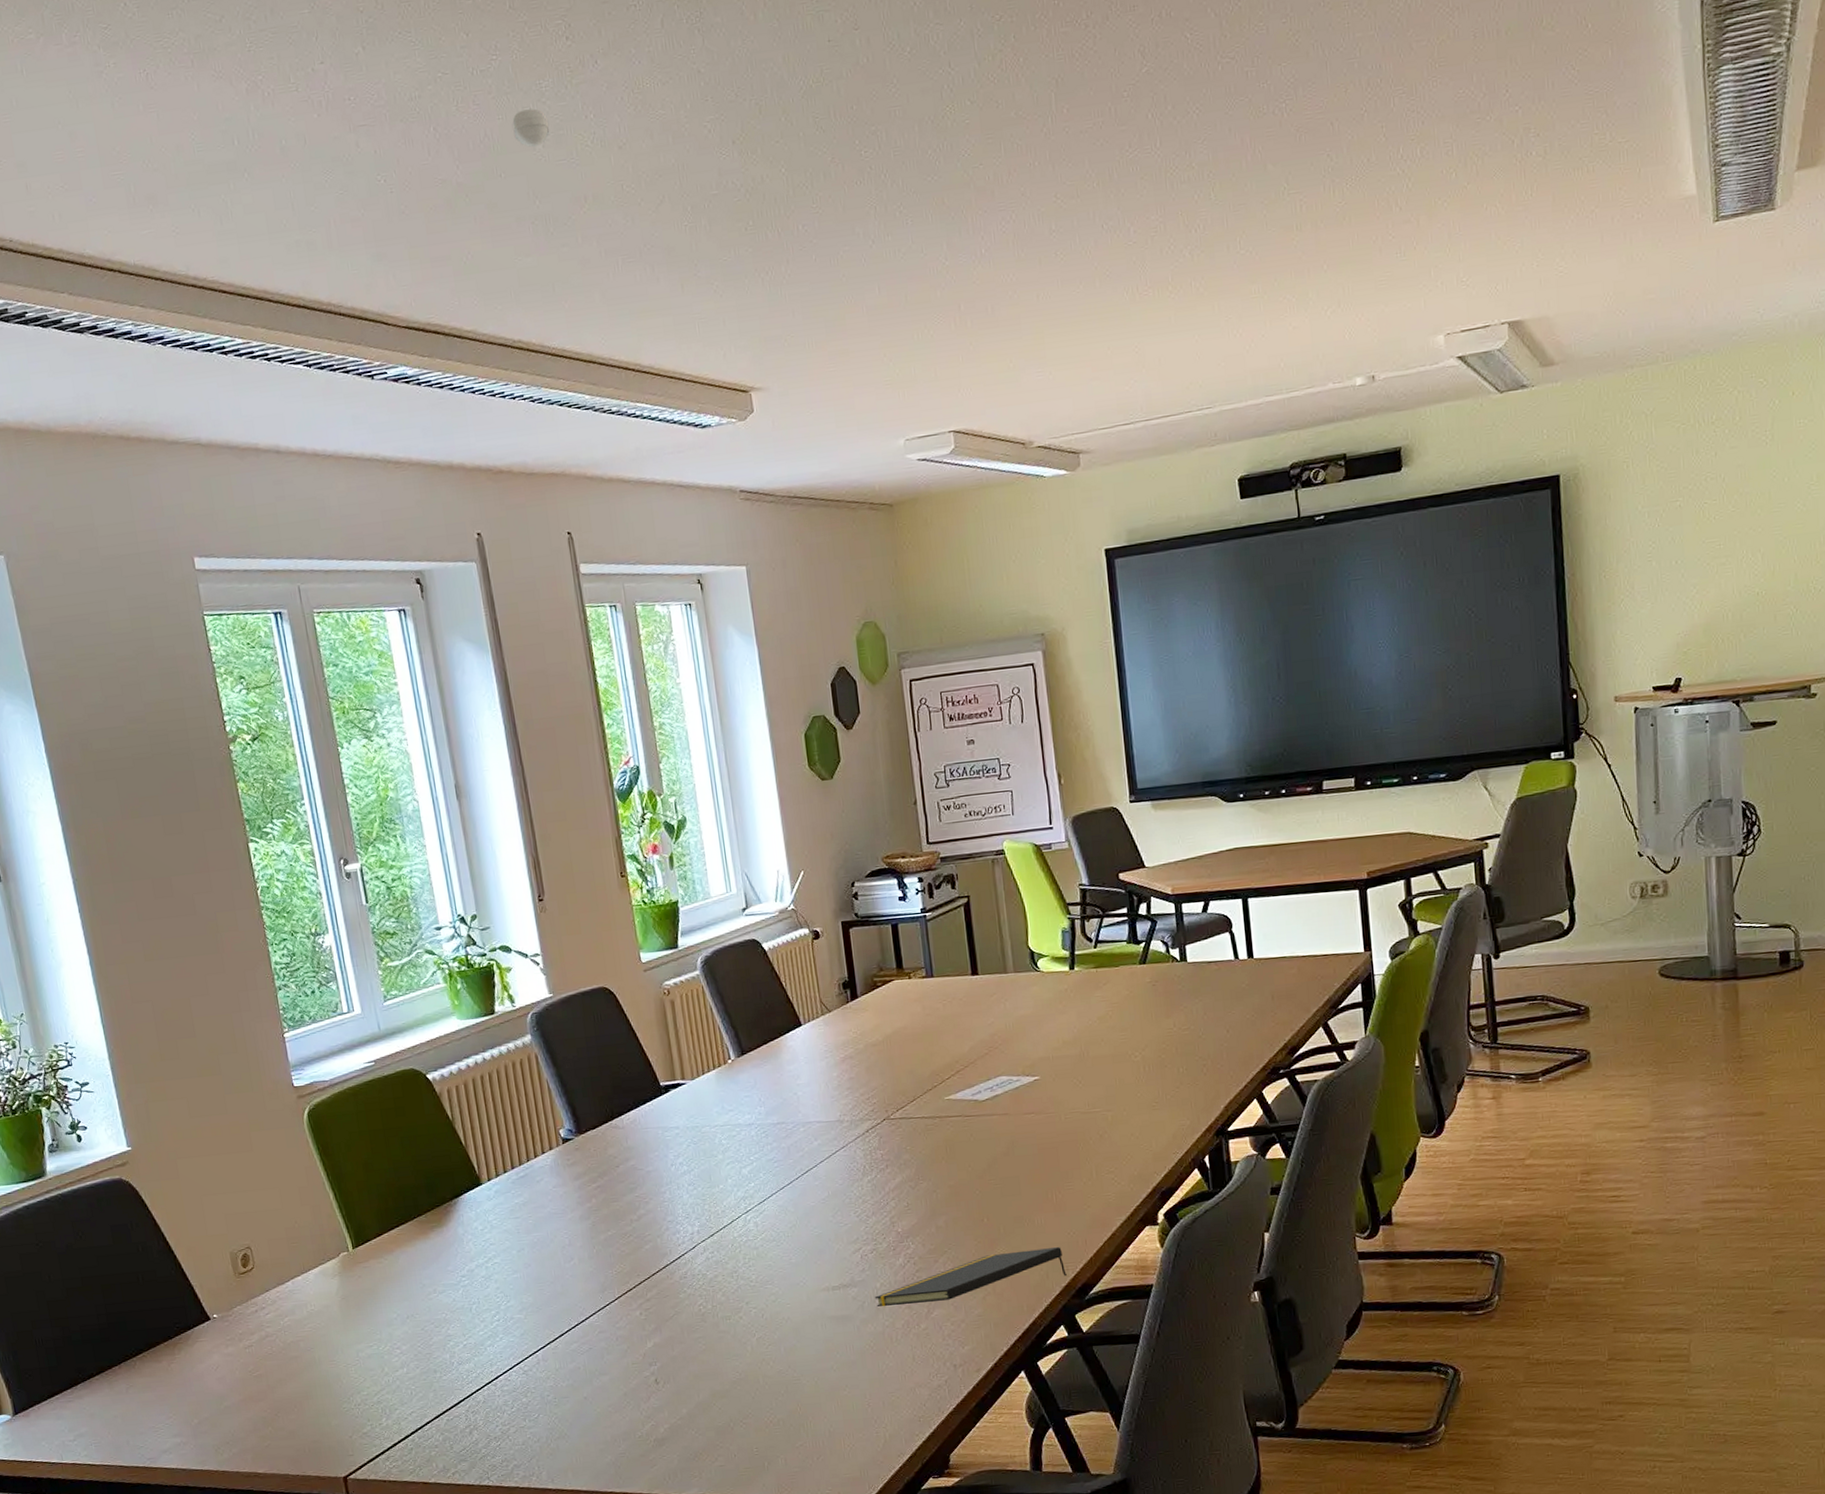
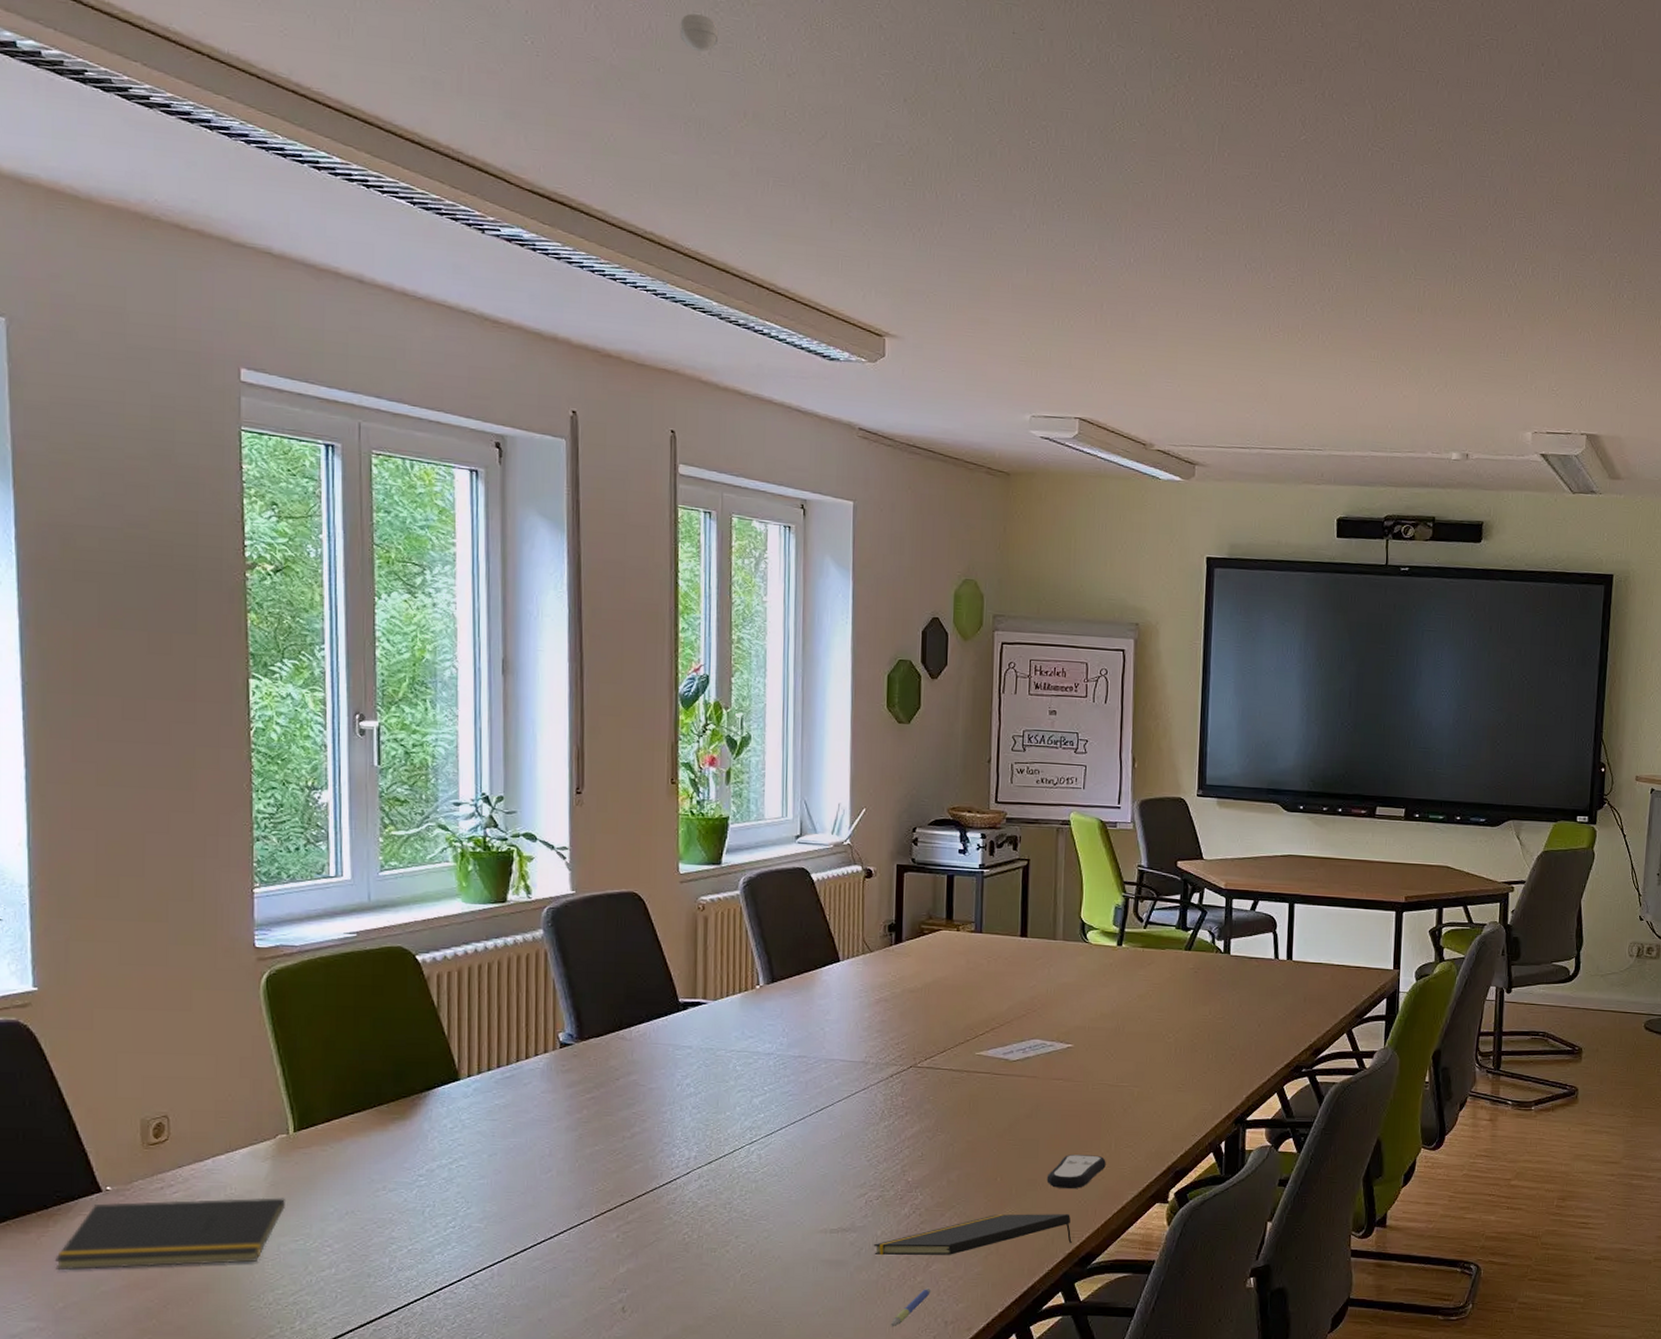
notepad: none [184,1309,357,1391] -> present [54,1197,286,1270]
pen: none [903,1333,937,1375] -> present [891,1287,932,1327]
remote control: none [1032,1185,1090,1223] -> present [1046,1155,1106,1189]

